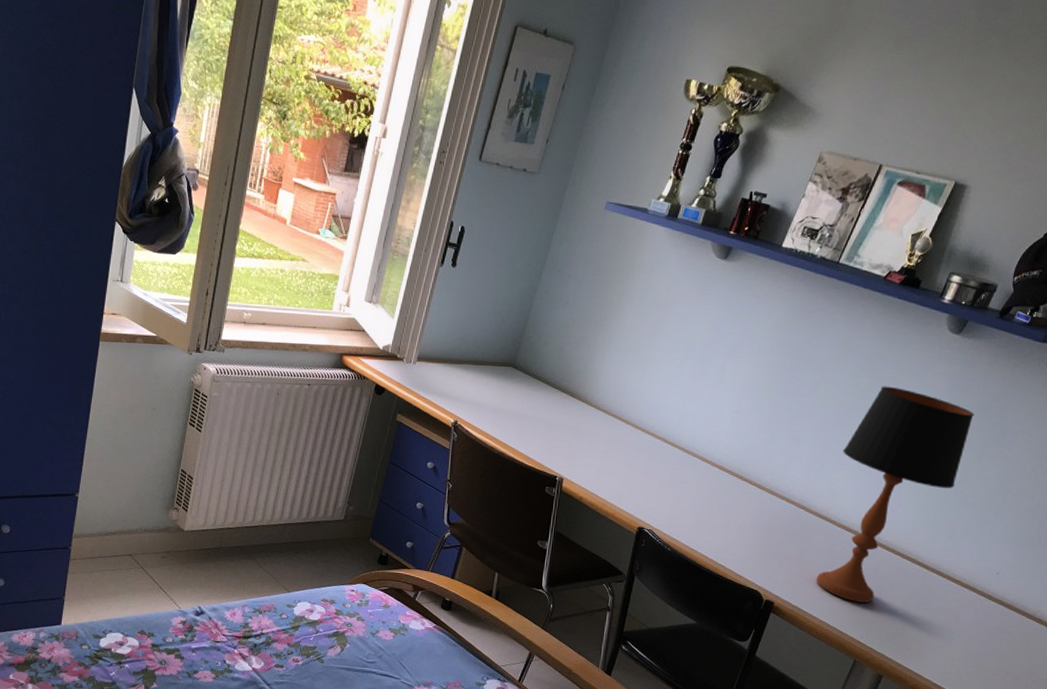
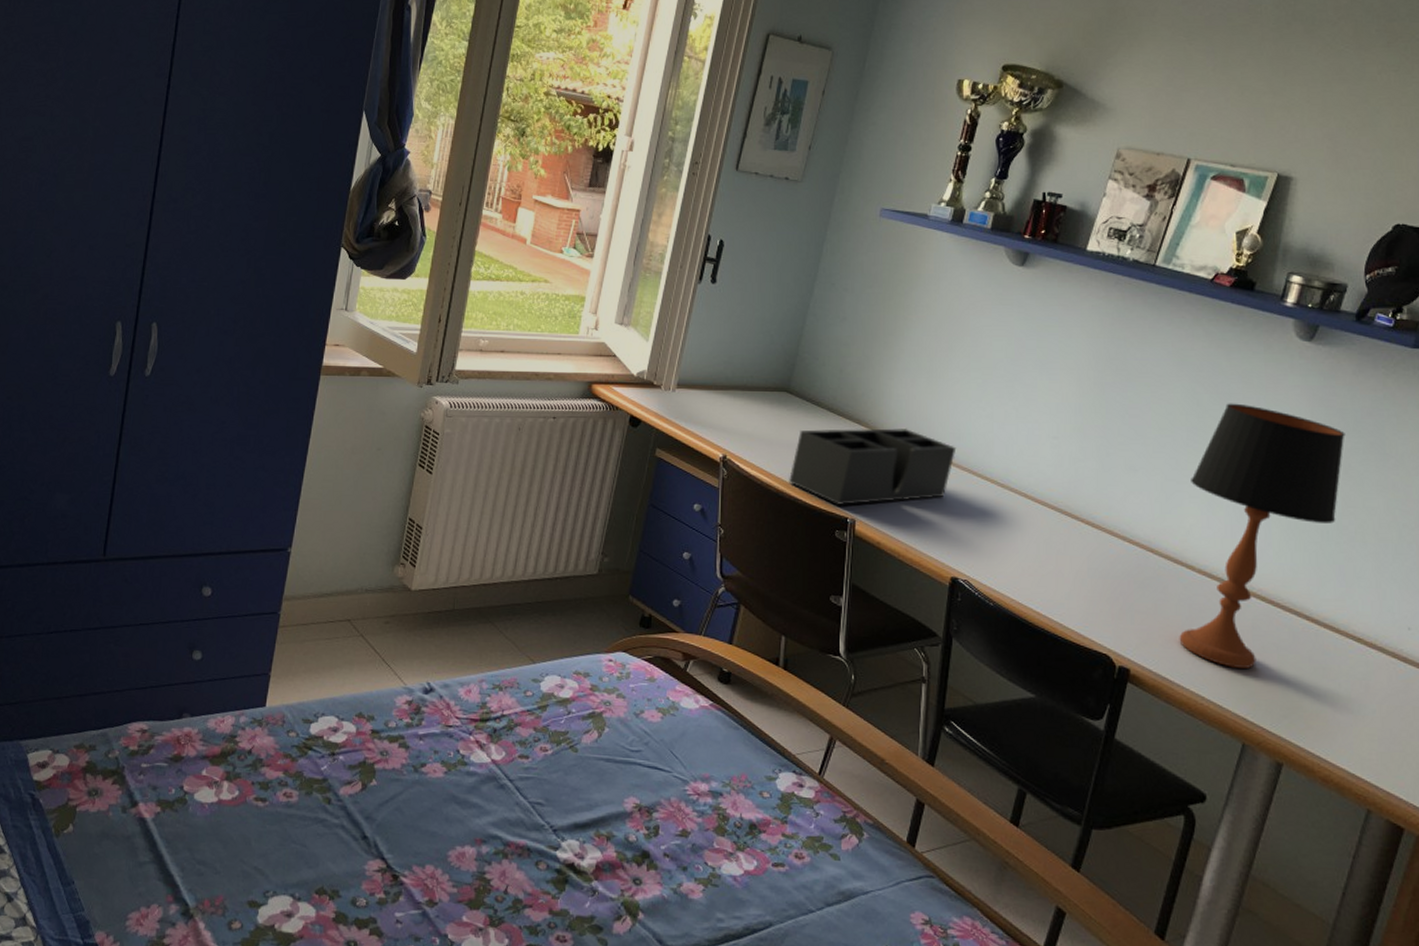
desk organizer: none [509,400,653,467] -> present [789,428,957,506]

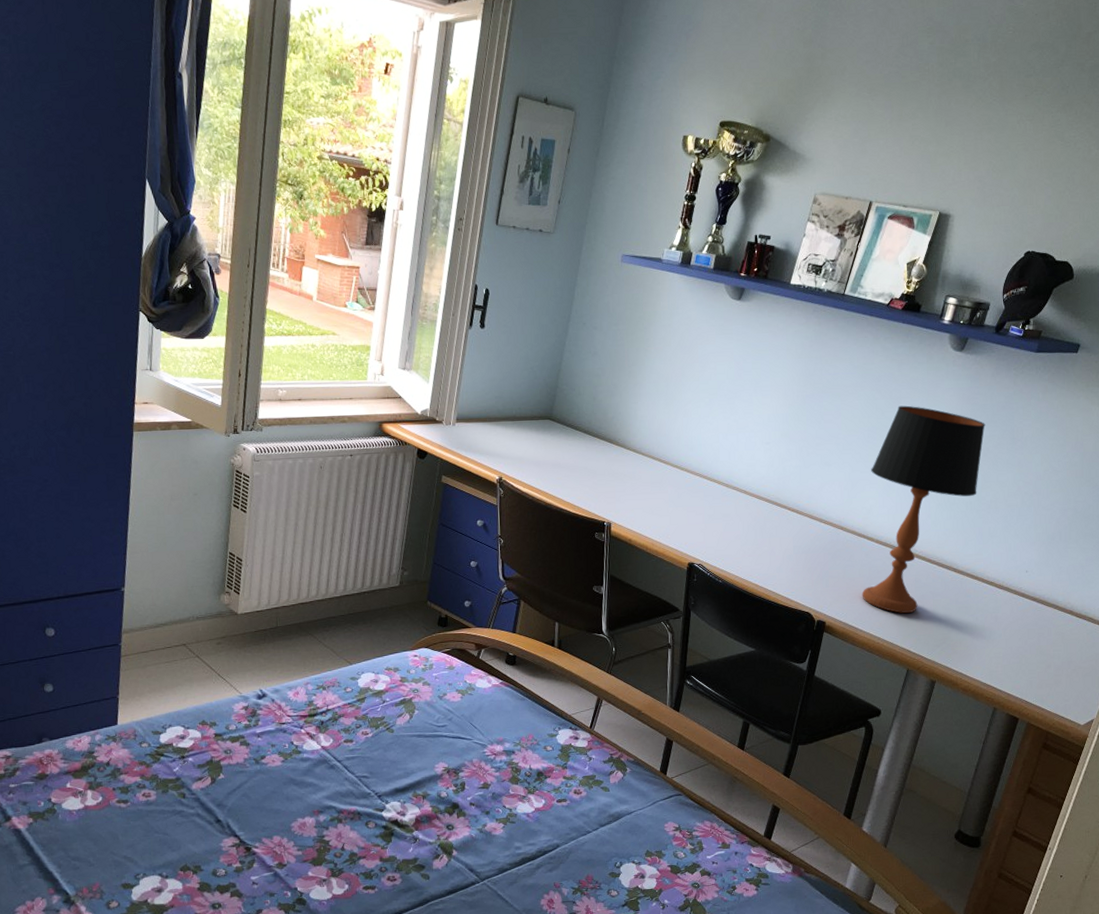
desk organizer: present [789,428,957,506] -> none [555,444,690,512]

